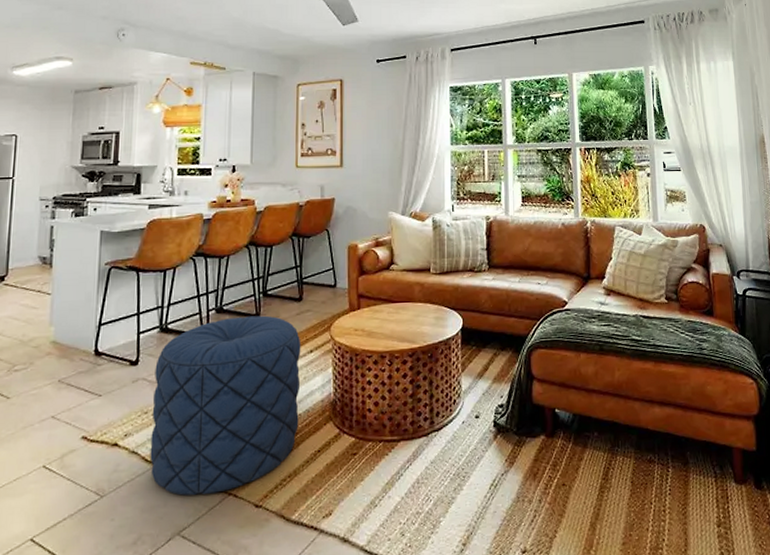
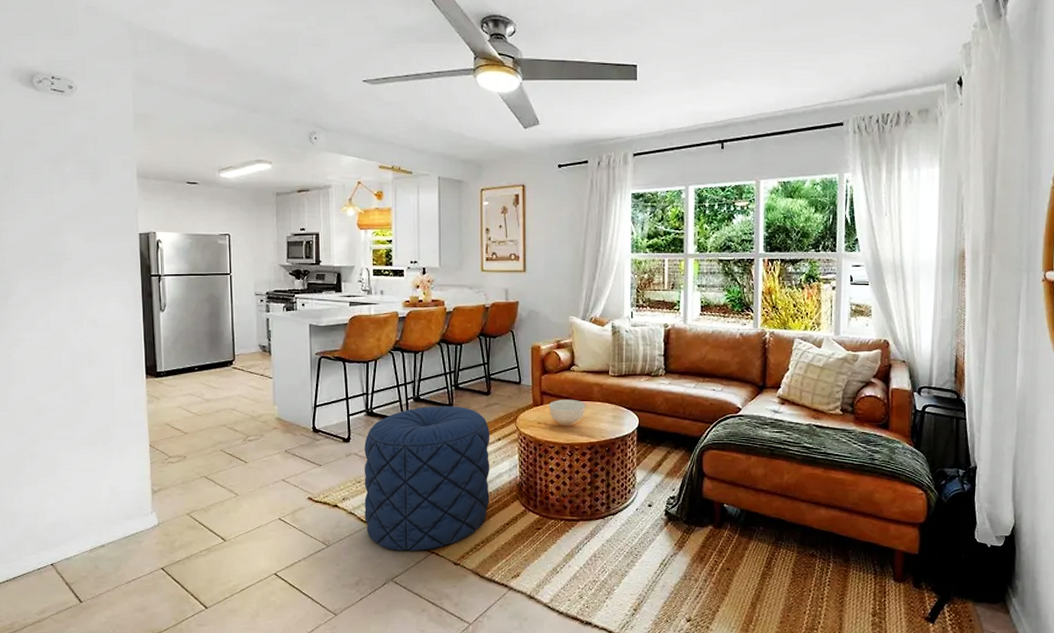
bowl: none [366,301,407,333] -> present [548,399,586,427]

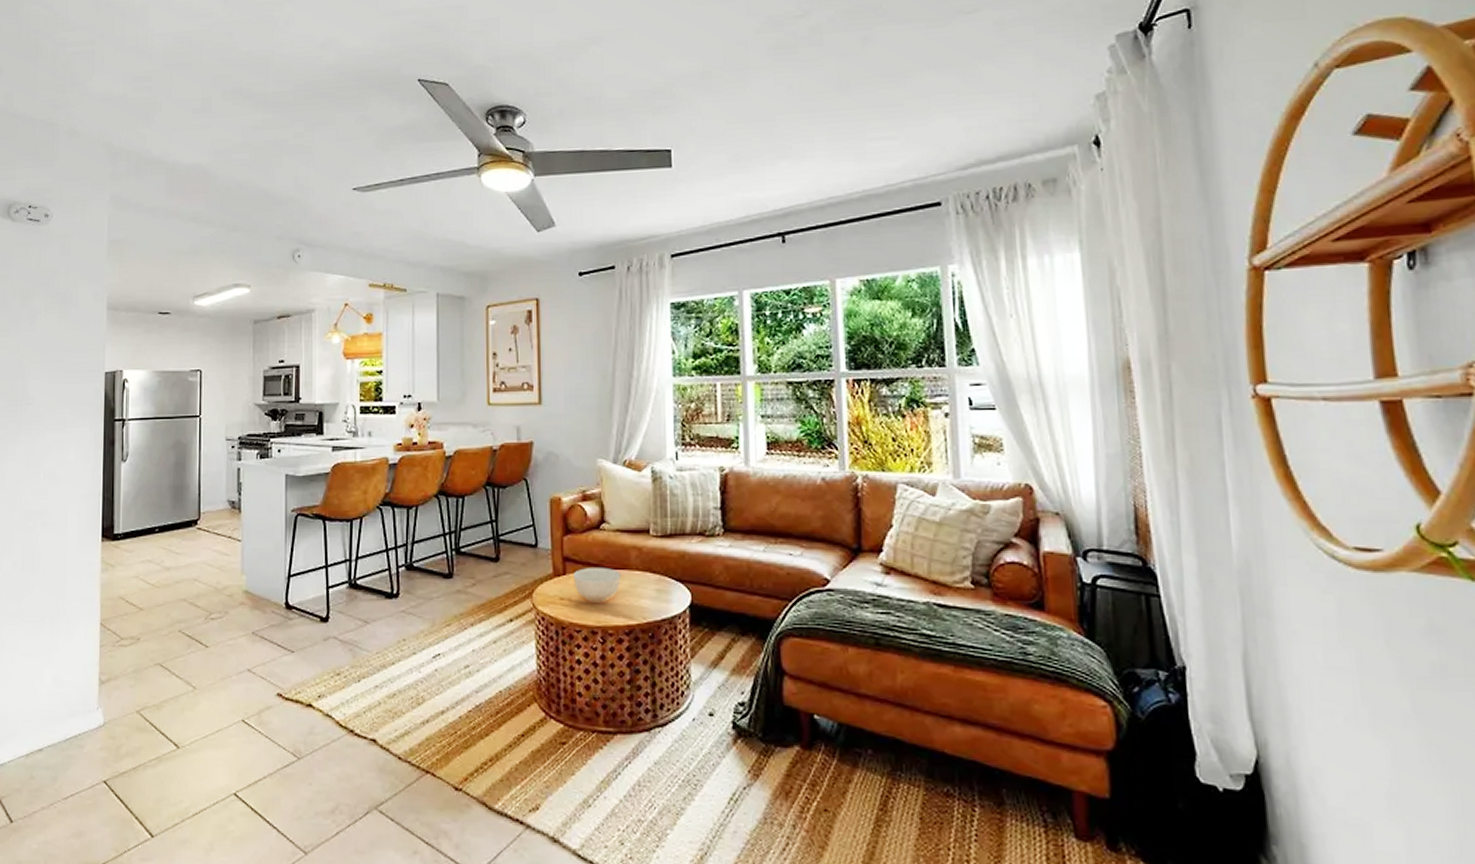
pouf: present [364,406,490,551] -> none [344,575,500,769]

